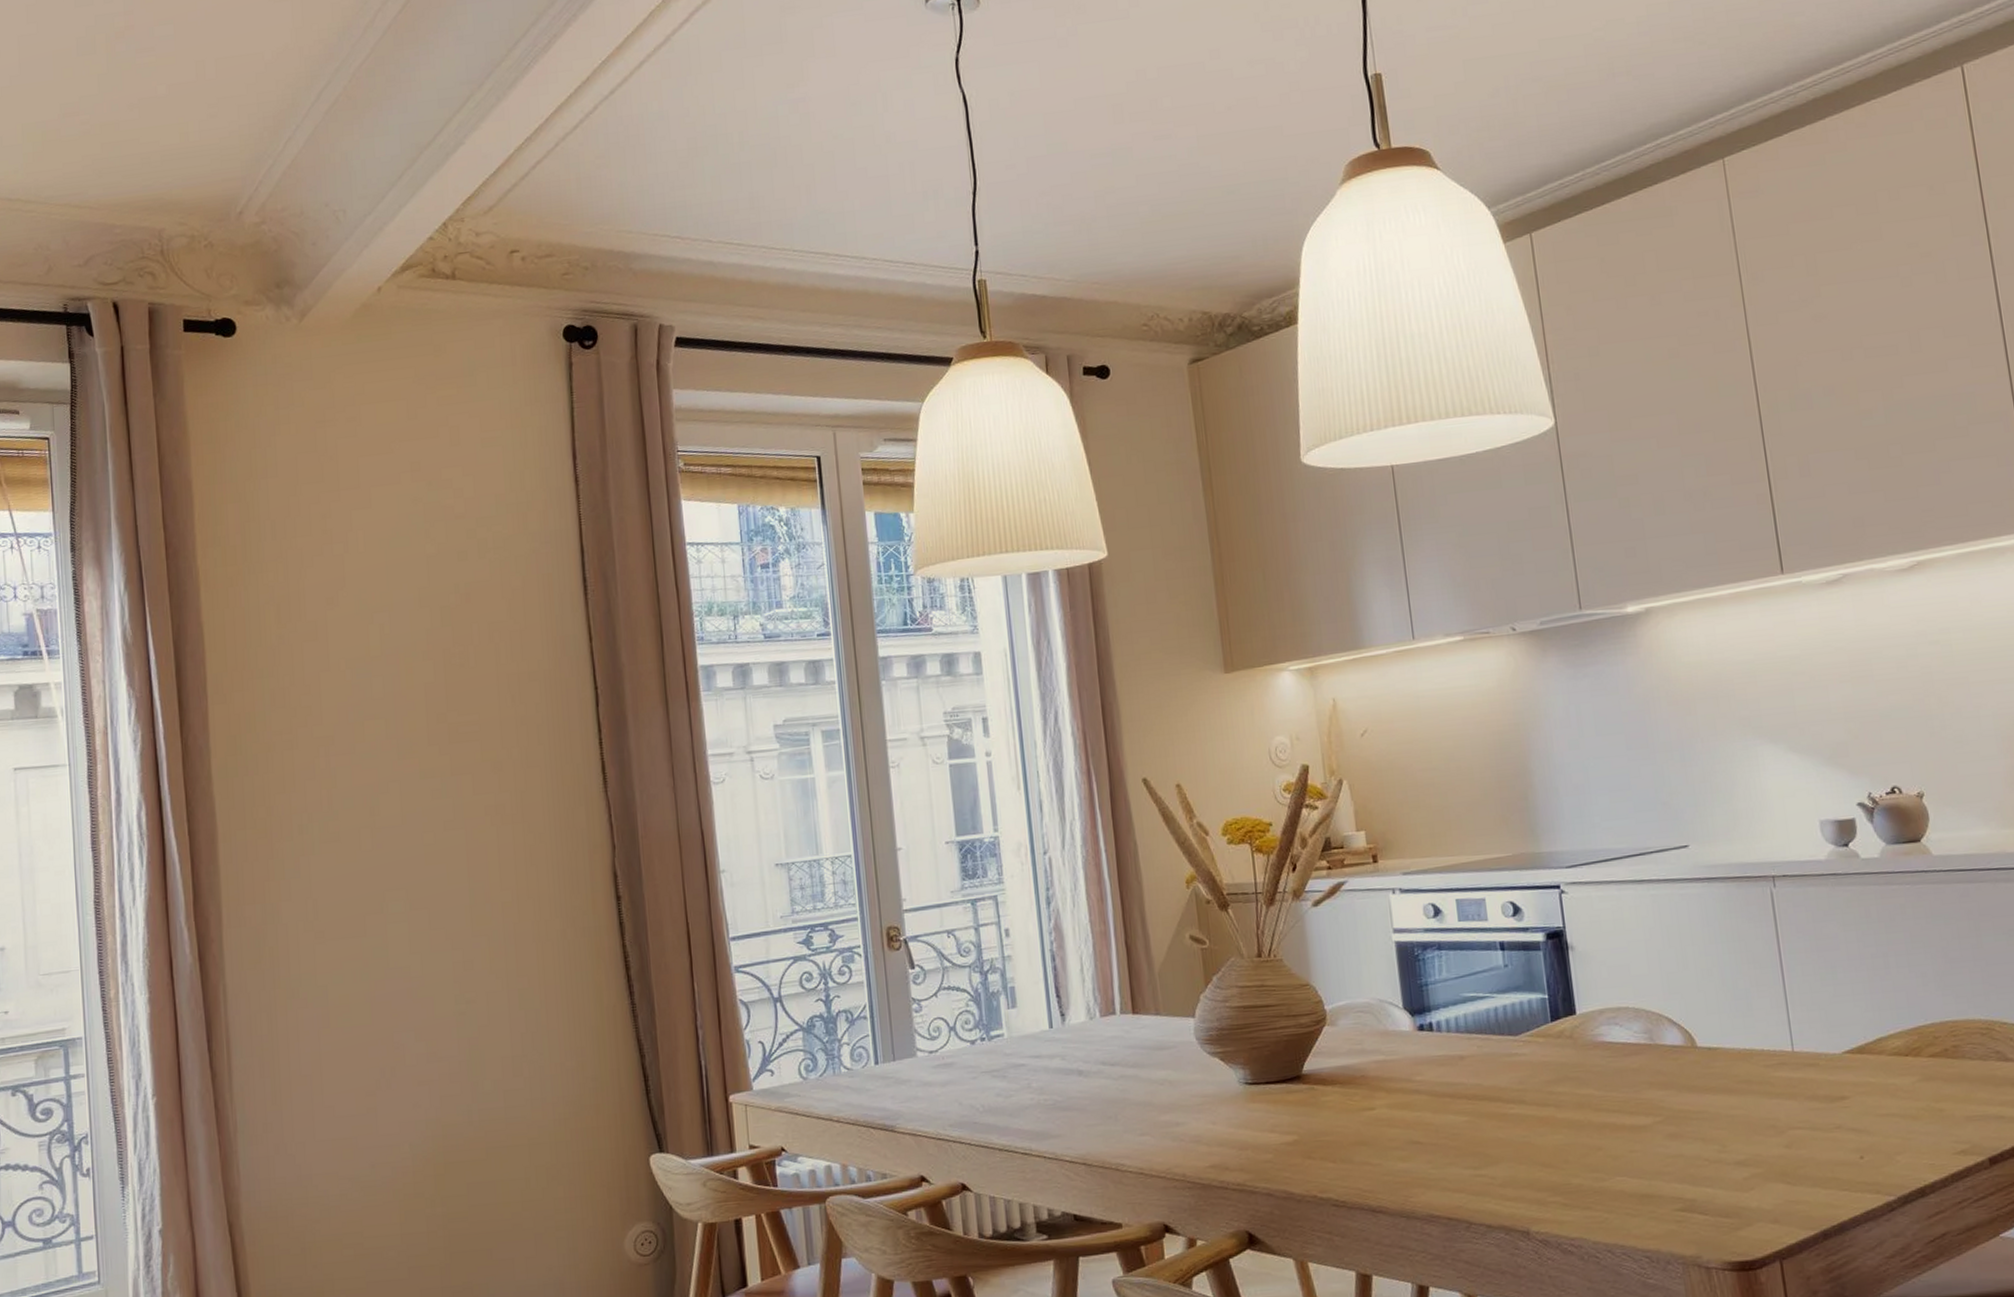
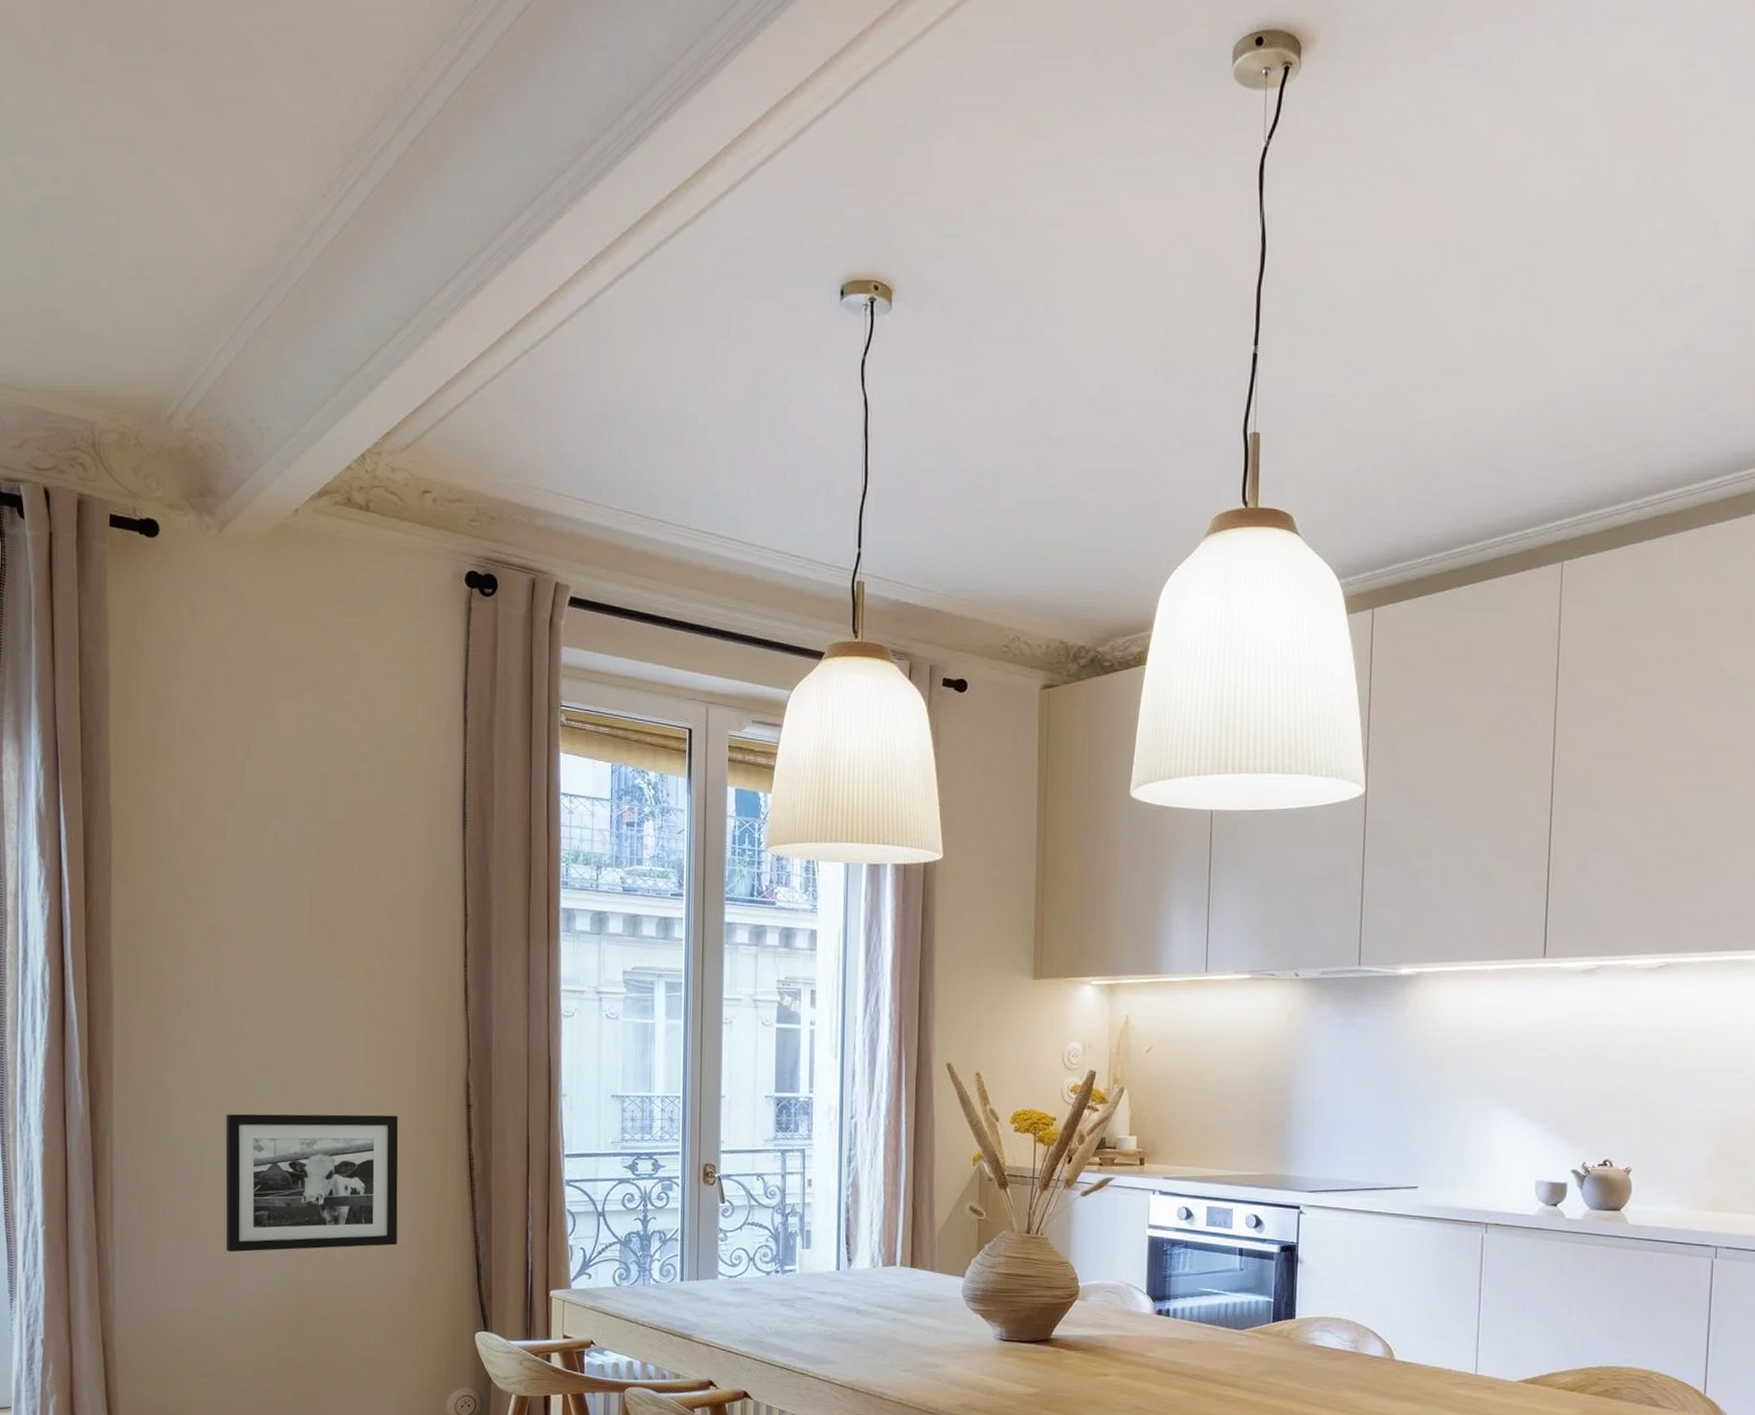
picture frame: none [350,919,552,1100] -> present [225,1113,399,1252]

